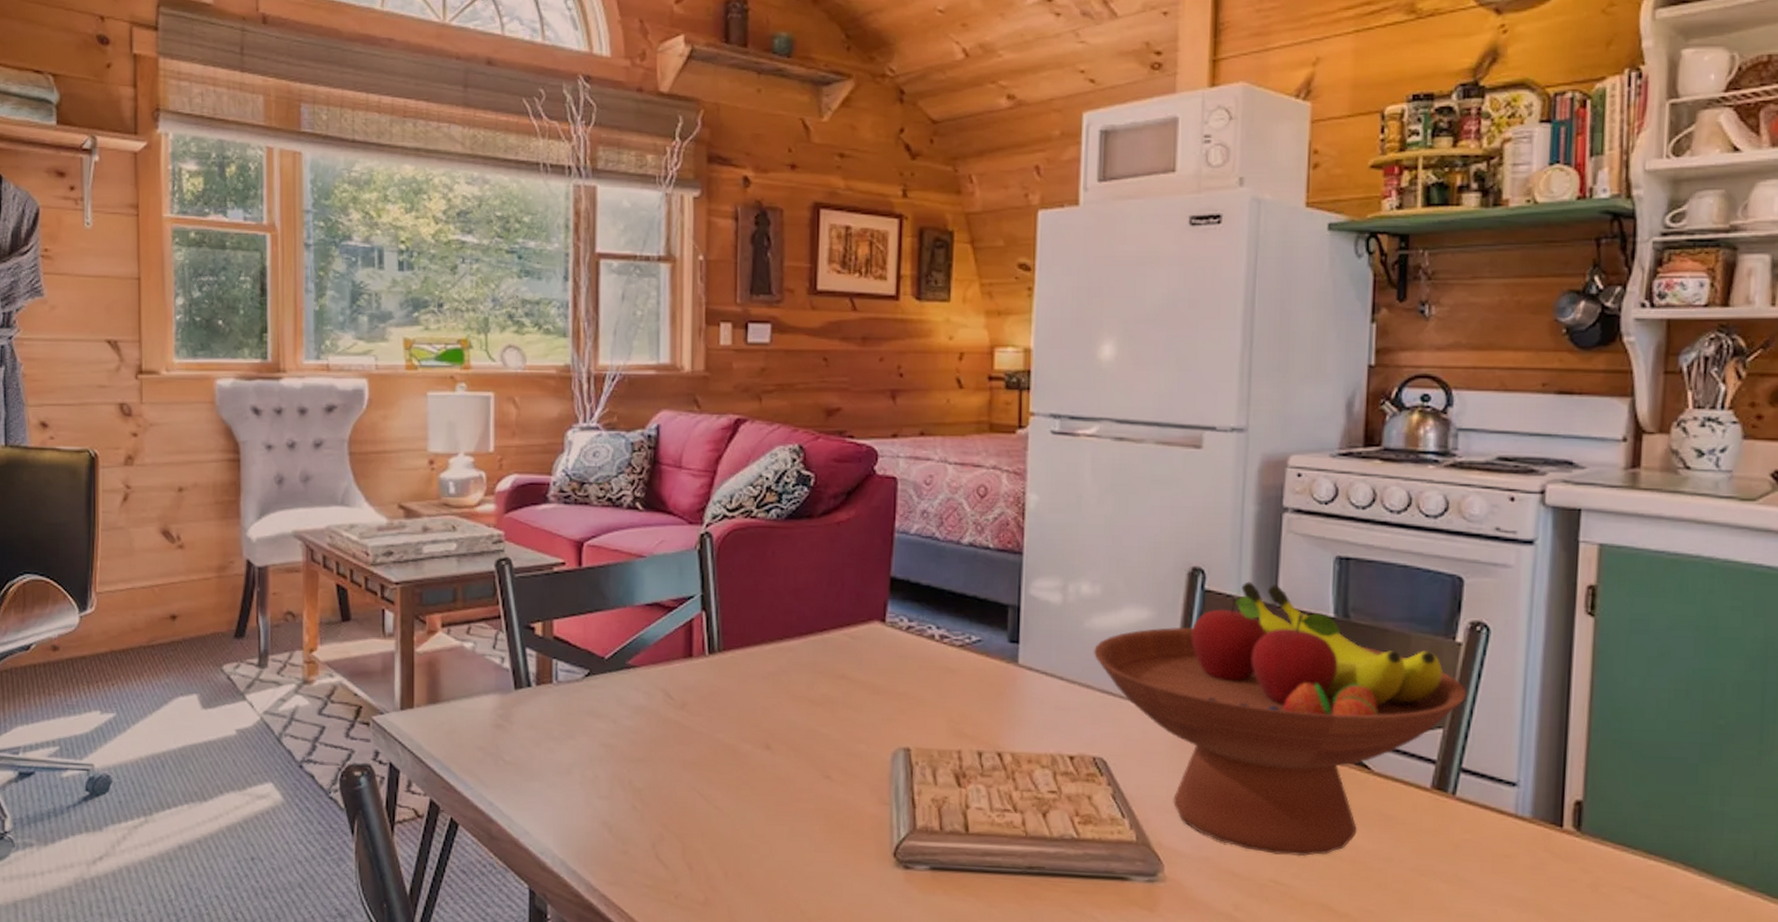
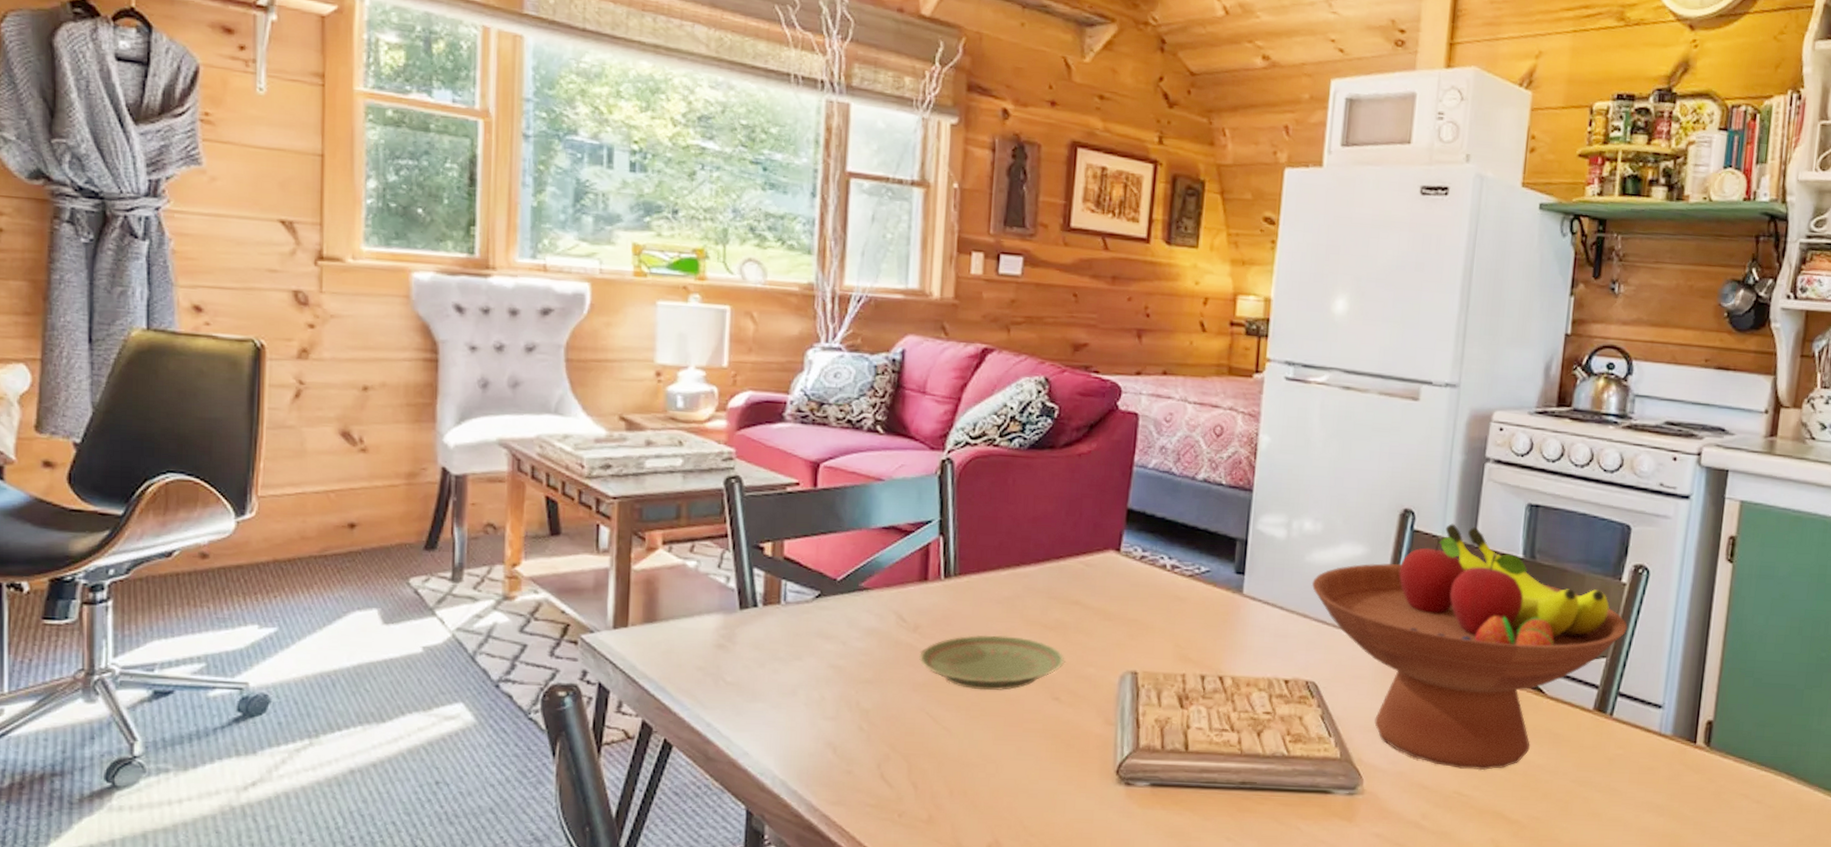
plate: none [688,711,834,769] -> present [919,634,1065,691]

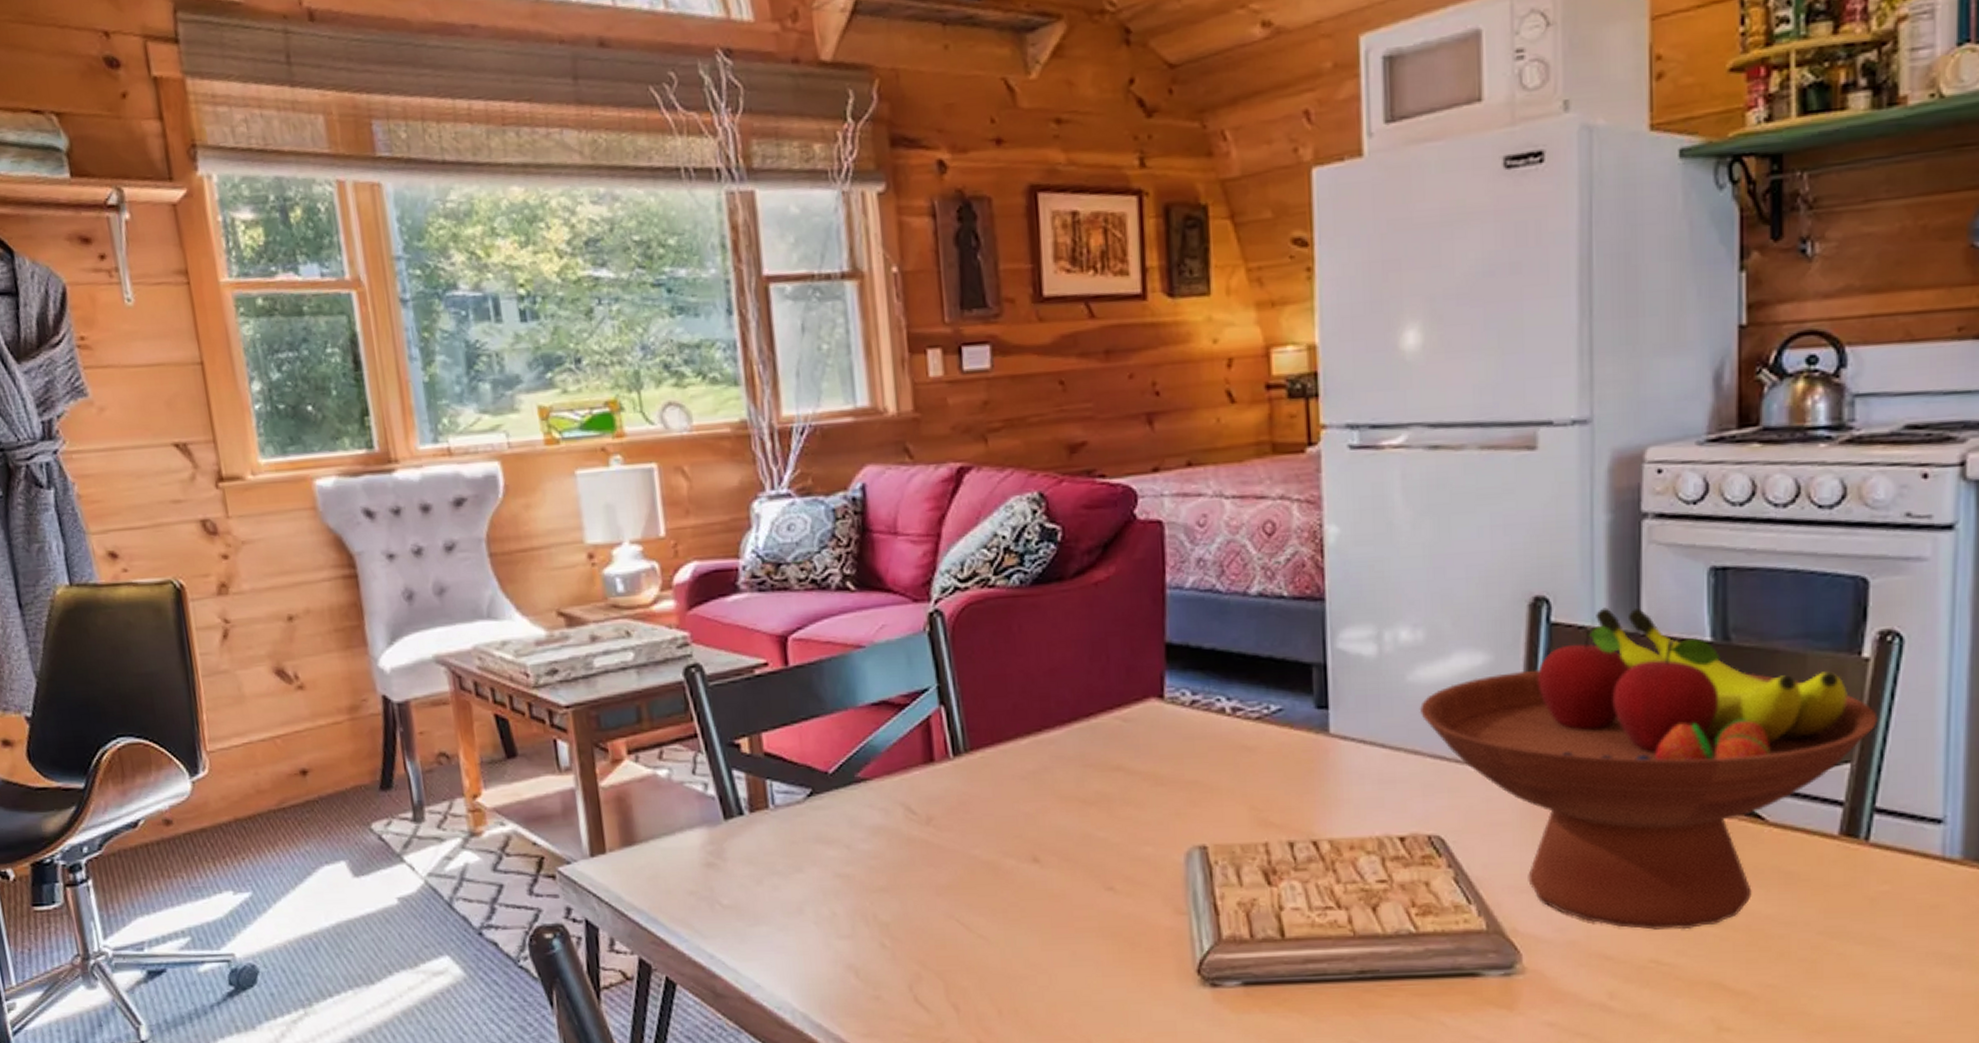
plate: present [919,634,1065,691] -> none [938,818,1115,887]

